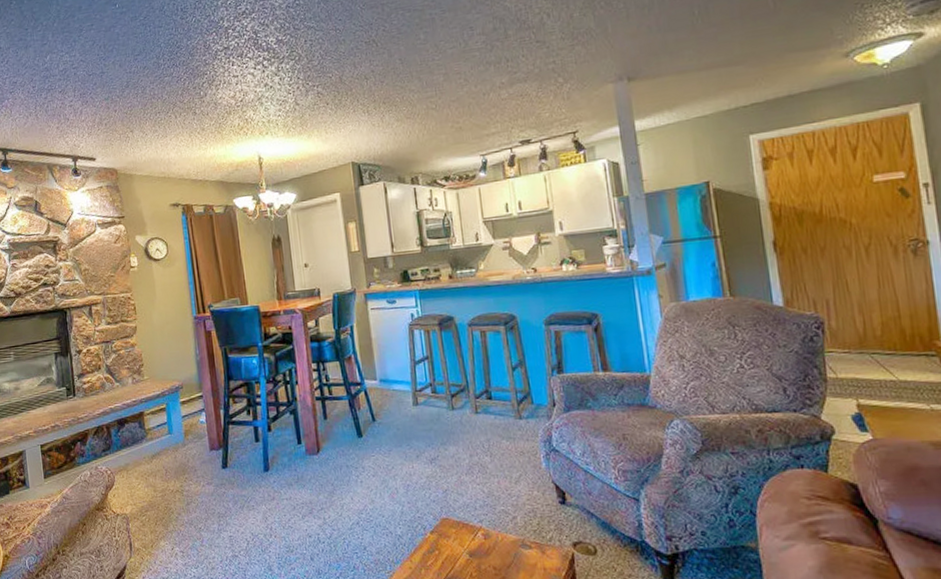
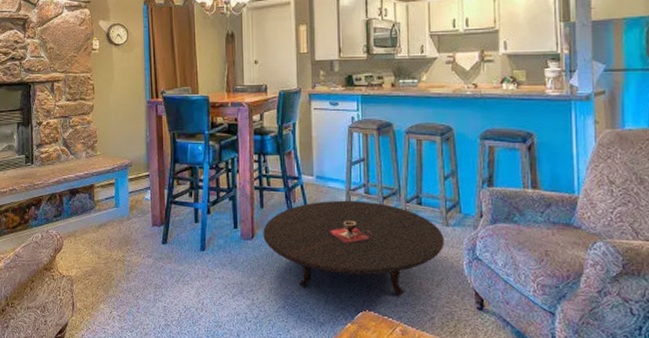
table: none [328,401,520,500] -> present [263,200,445,296]
decorative bowl: none [399,423,444,447] -> present [330,220,372,243]

